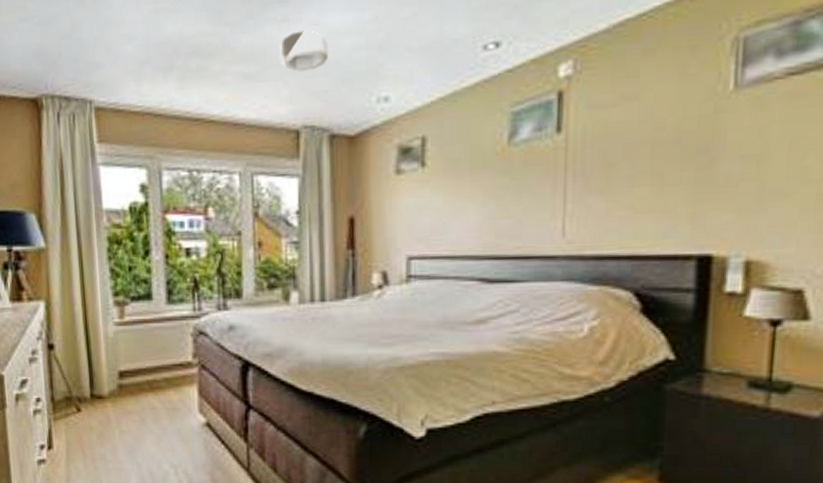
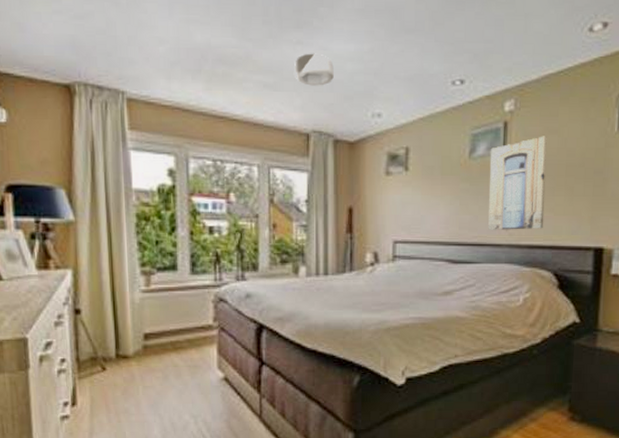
wall art: none [537,105,623,239] -> present [488,136,548,231]

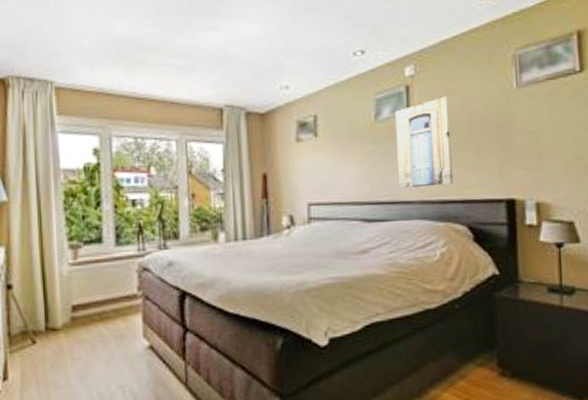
ceiling light: present [293,53,334,86] -> none [205,36,243,65]

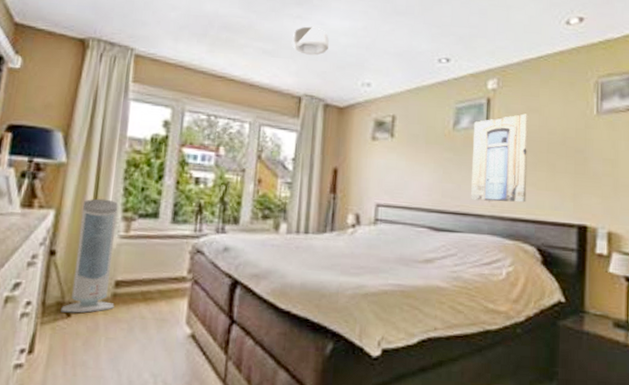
air purifier: none [26,231,75,340] -> present [61,198,119,313]
ceiling light: none [205,36,243,65] -> present [291,26,329,56]

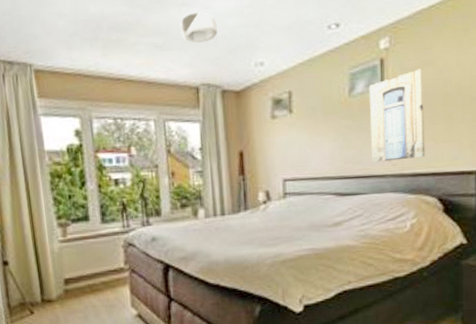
air purifier: present [61,198,119,313] -> none [21,210,68,311]

